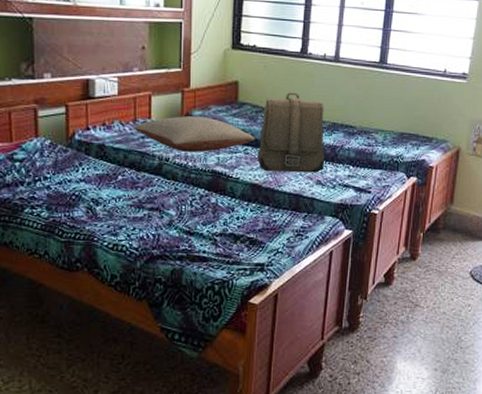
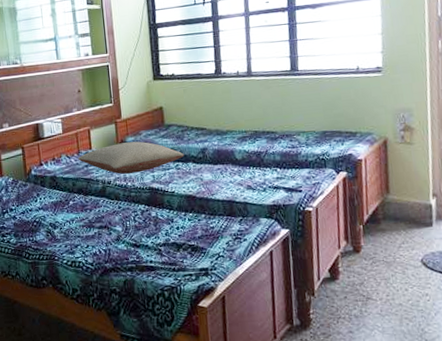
backpack: present [257,92,325,173] -> none [188,109,253,182]

